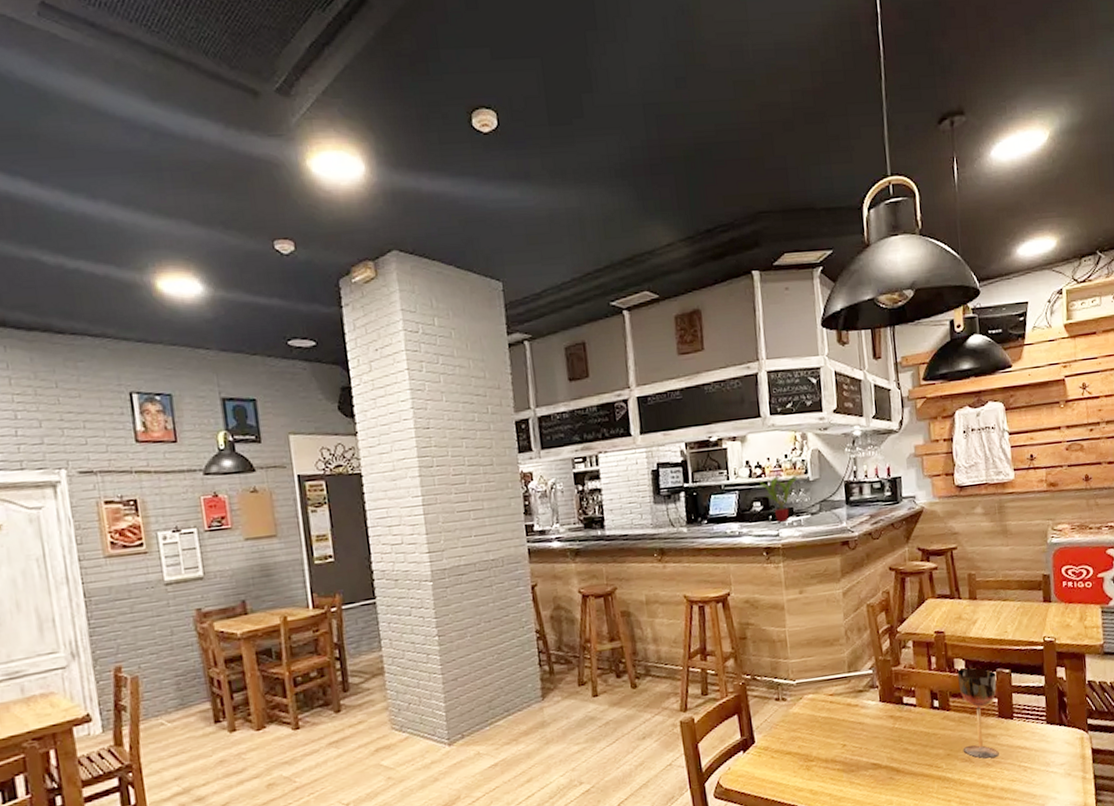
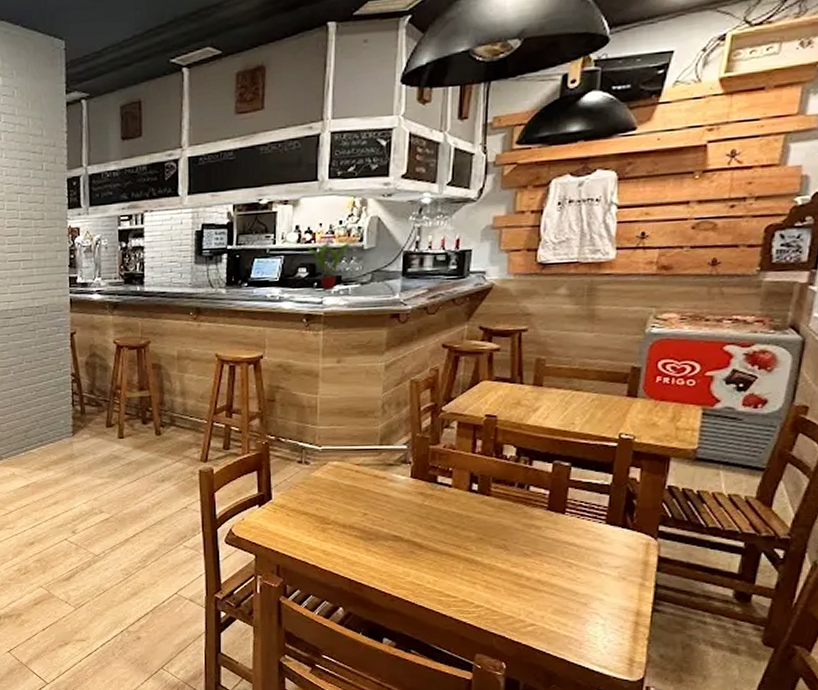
wineglass: present [957,667,999,759] -> none [500,455,552,548]

